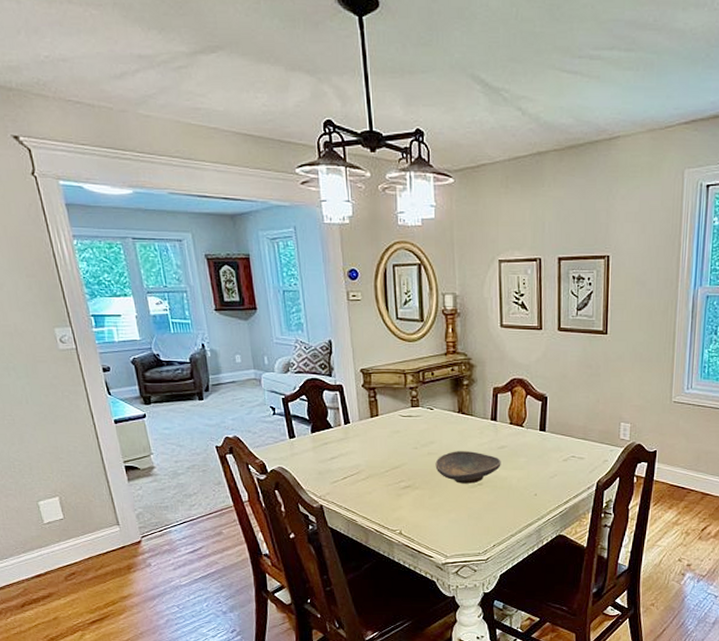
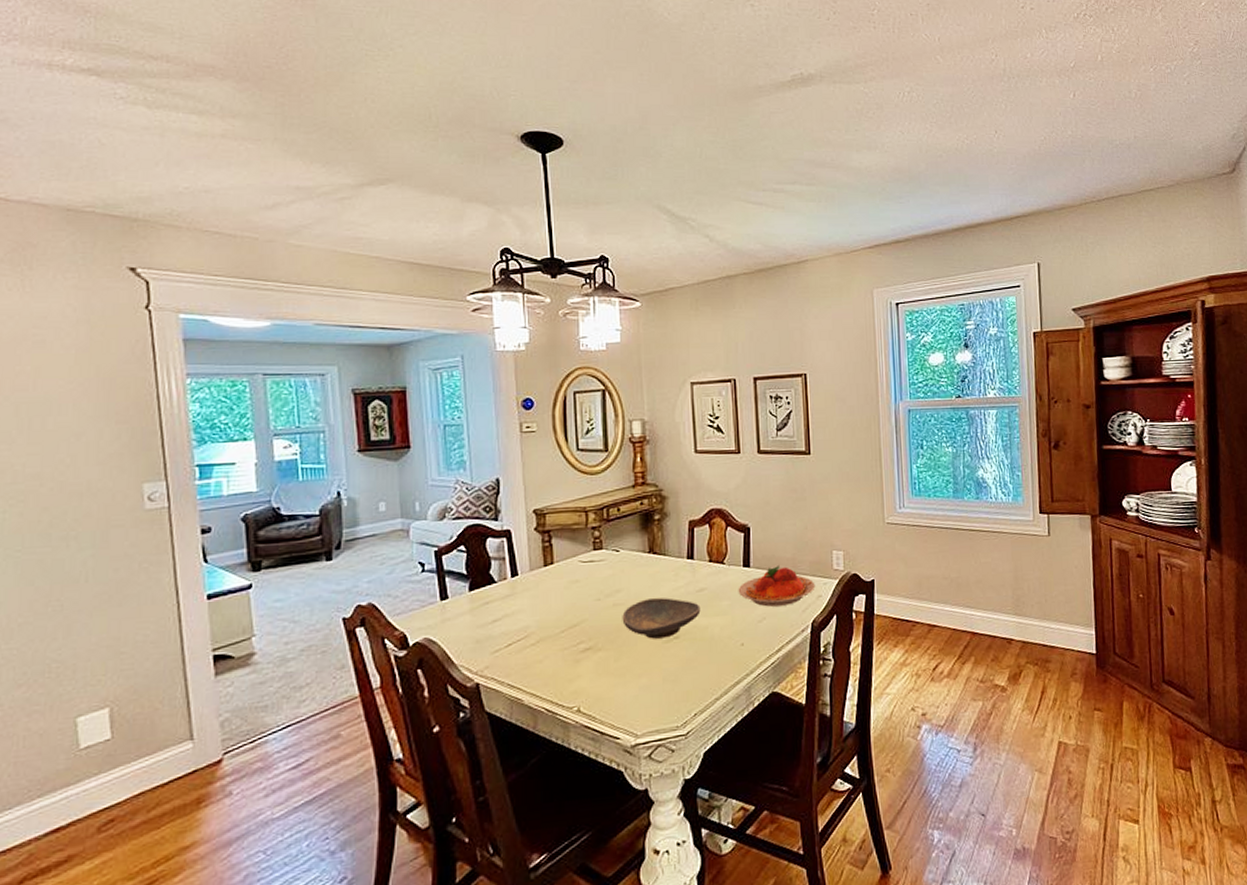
plate: none [534,431,603,466] -> present [738,564,816,607]

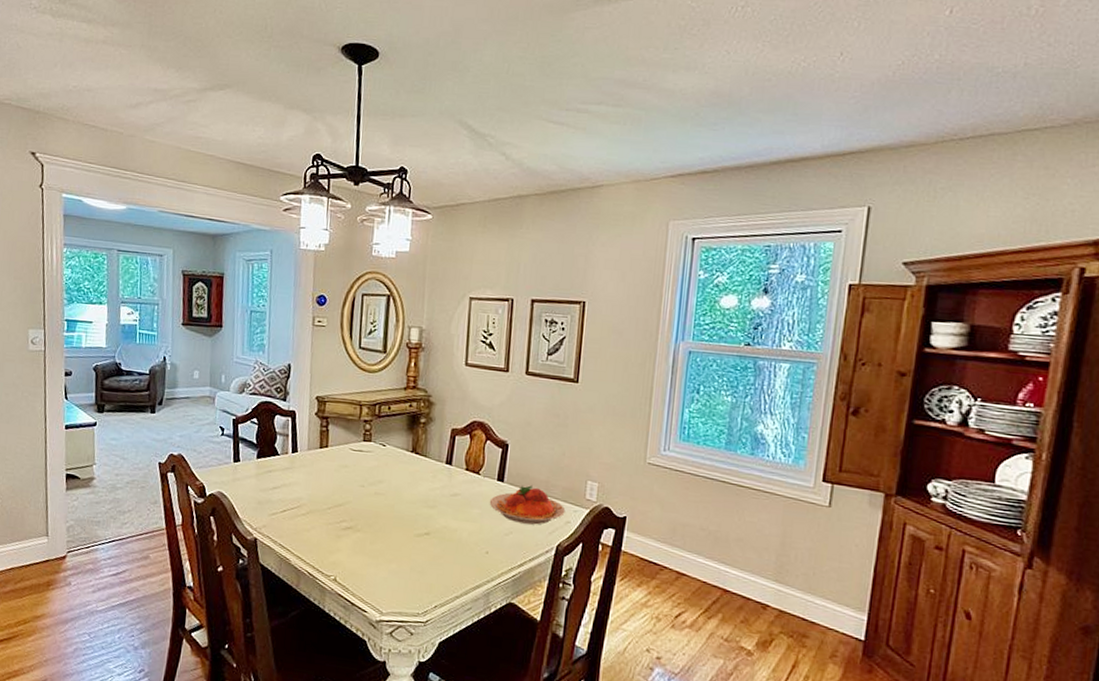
decorative bowl: present [622,598,701,639] -> none [381,493,453,533]

